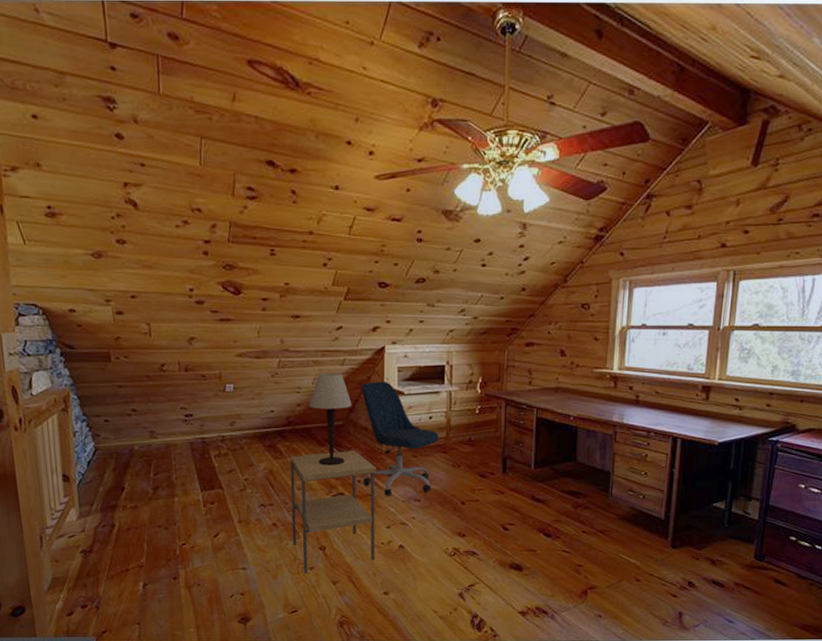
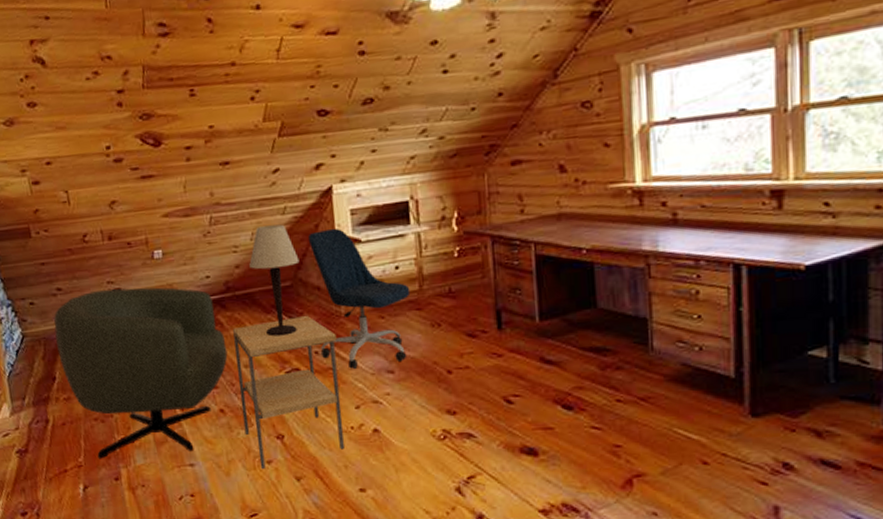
armchair: none [126,415,284,561] -> present [53,287,228,459]

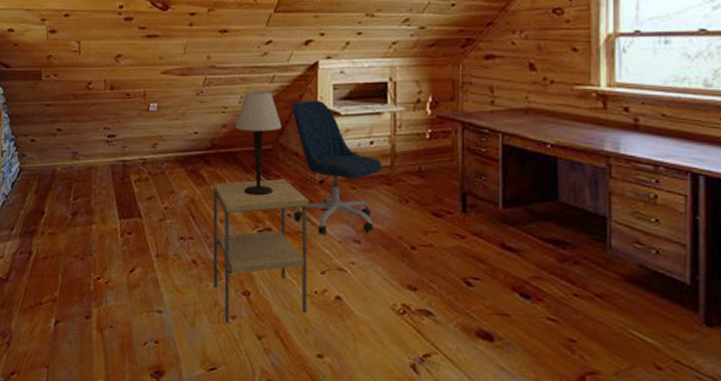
armchair: present [53,287,228,459] -> none [50,135,206,298]

